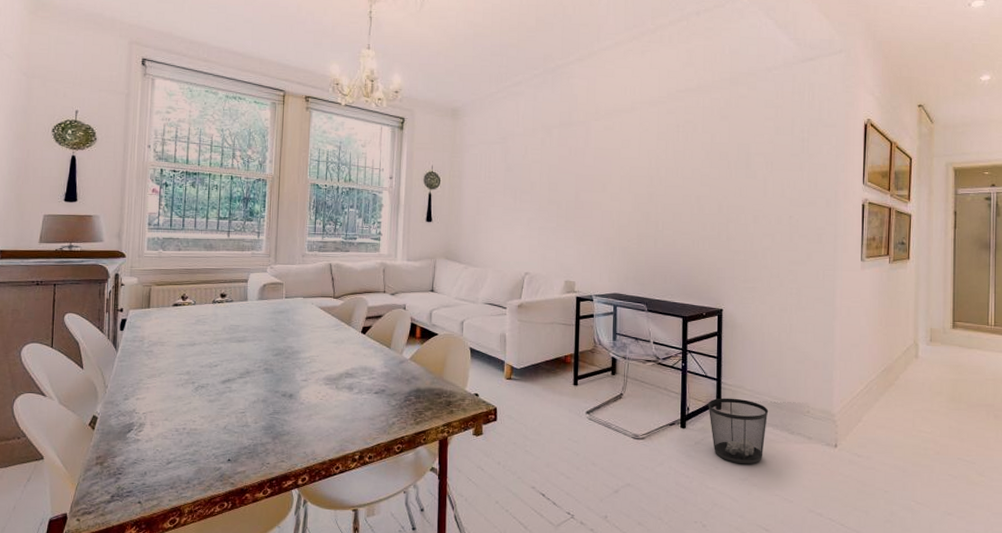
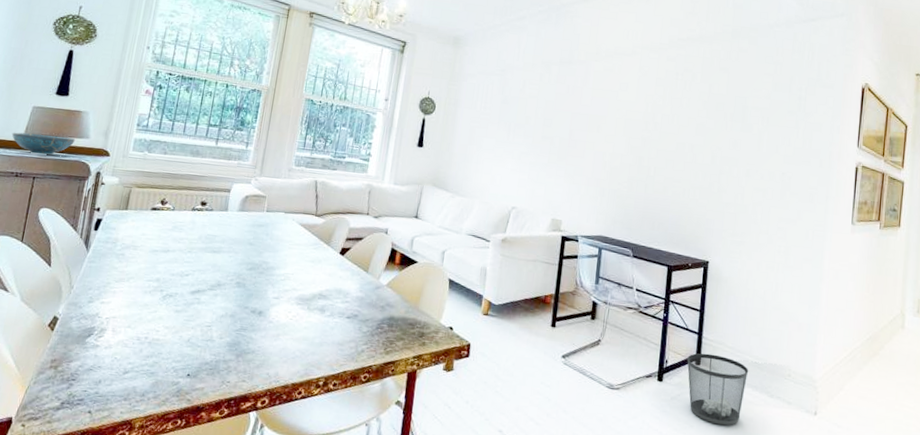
decorative bowl: none [27,241,90,262] -> present [12,132,76,155]

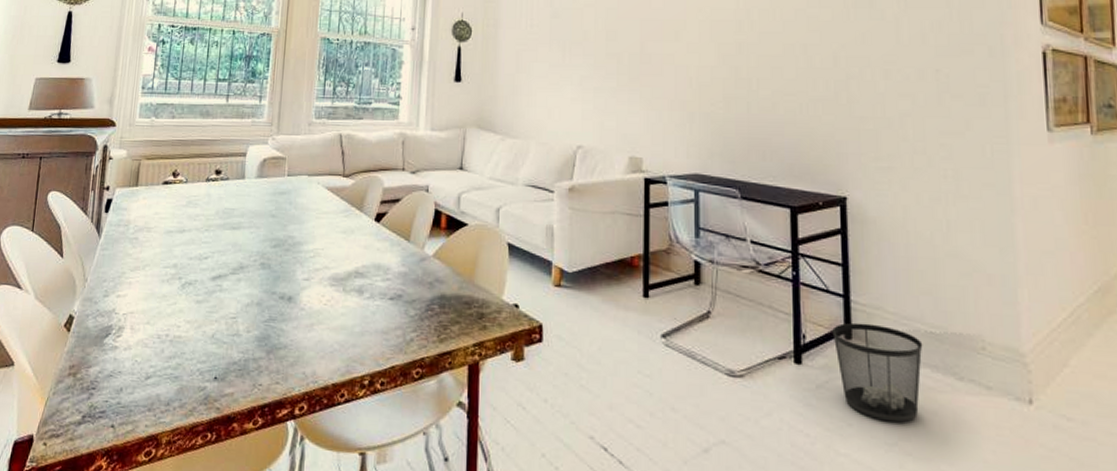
decorative bowl: present [12,132,76,155] -> none [16,108,80,131]

